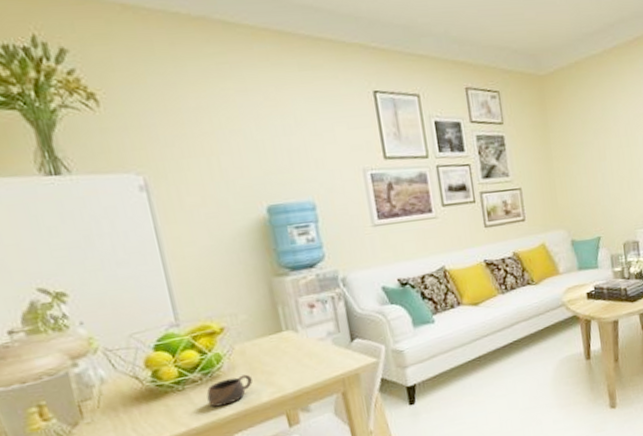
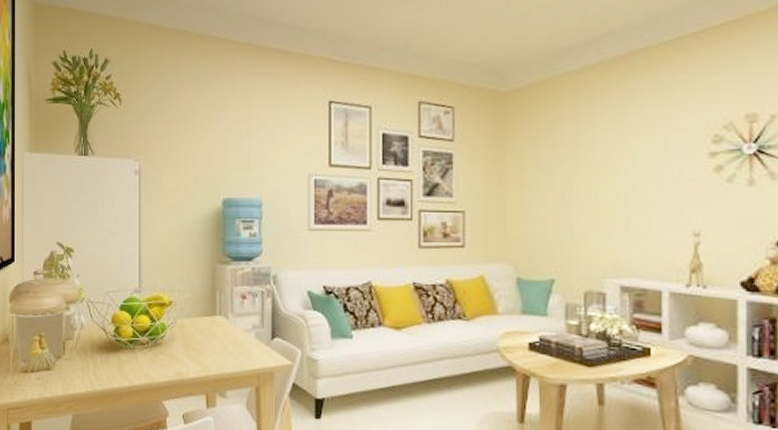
cup: present [206,374,253,407] -> none [149,347,185,372]

